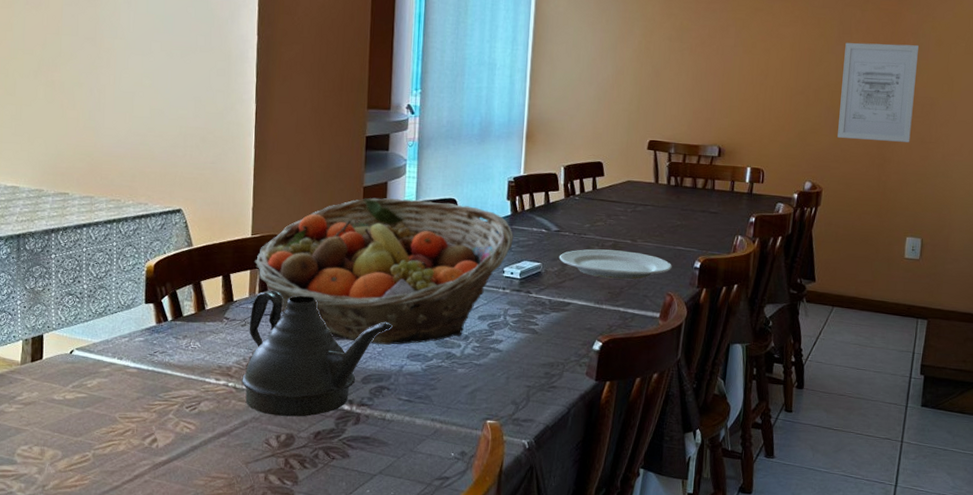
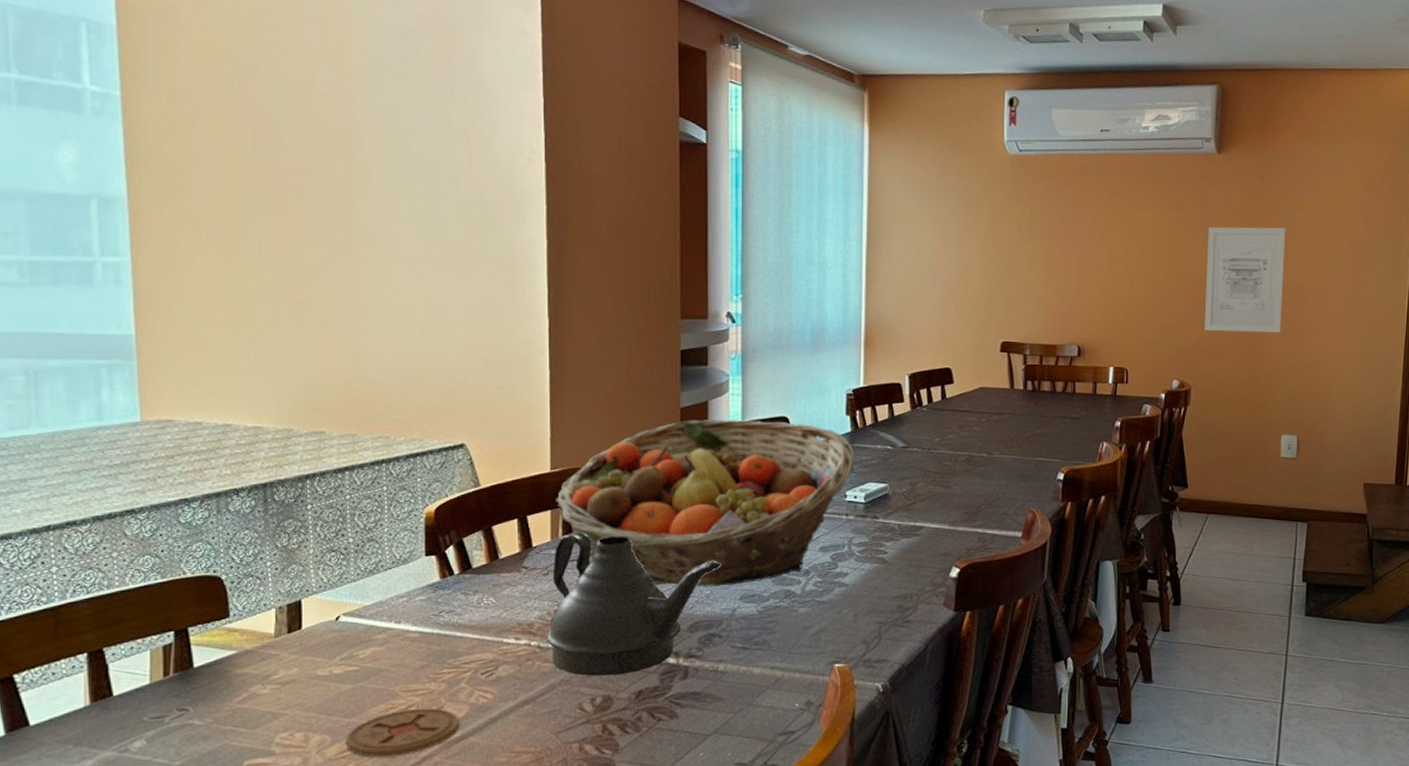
coaster: none [73,433,167,473] -> present [345,708,460,758]
plate: present [558,249,672,280] -> none [907,465,1033,497]

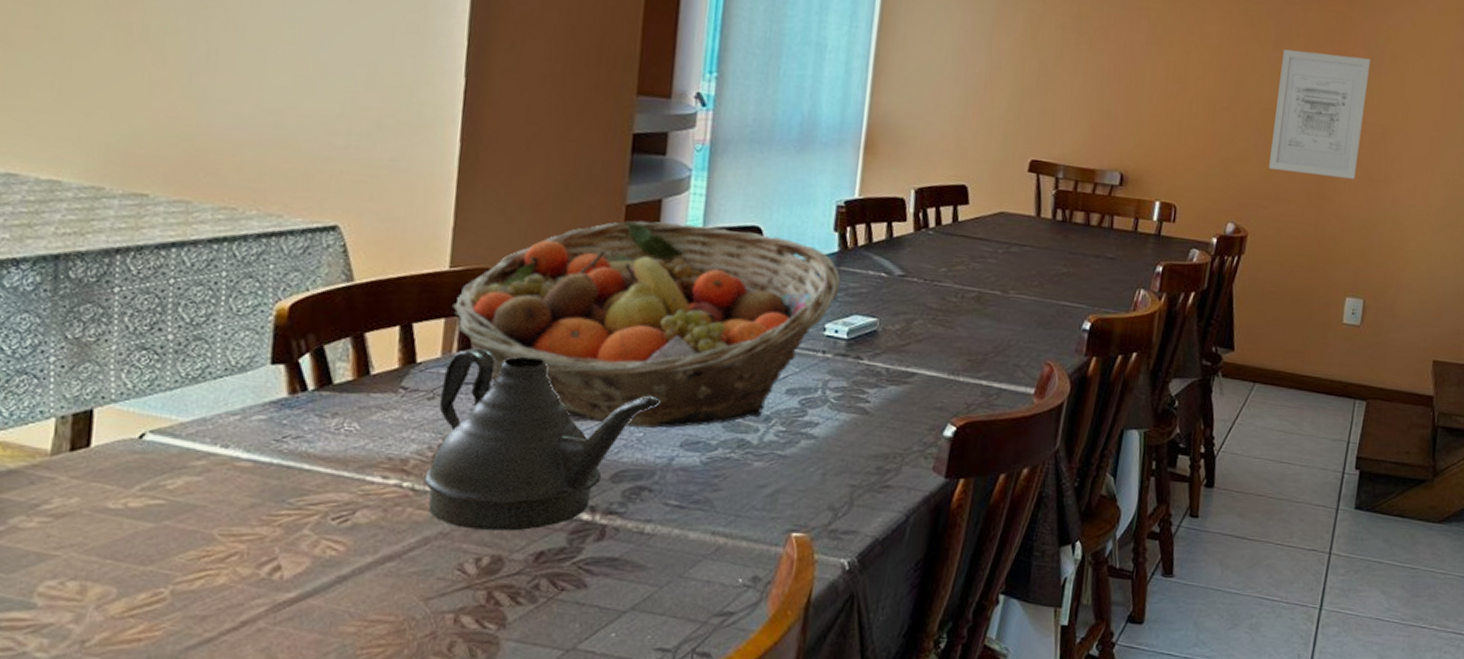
coaster: present [345,708,460,758] -> none [136,558,297,619]

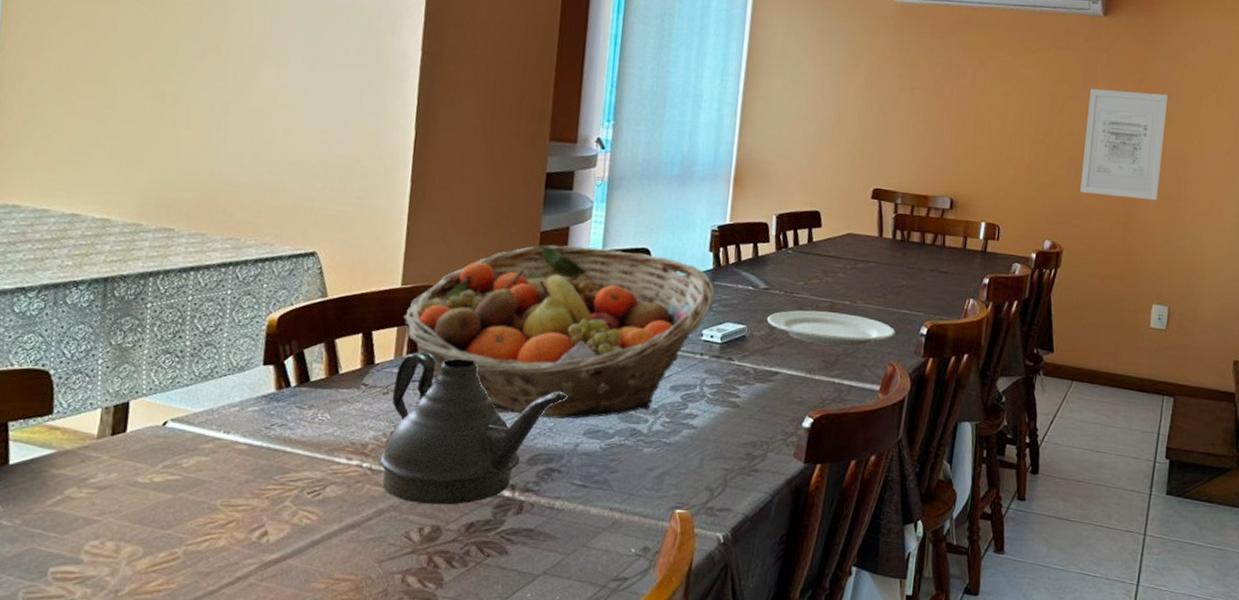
plate: none [902,301,1054,344] -> present [766,310,896,347]

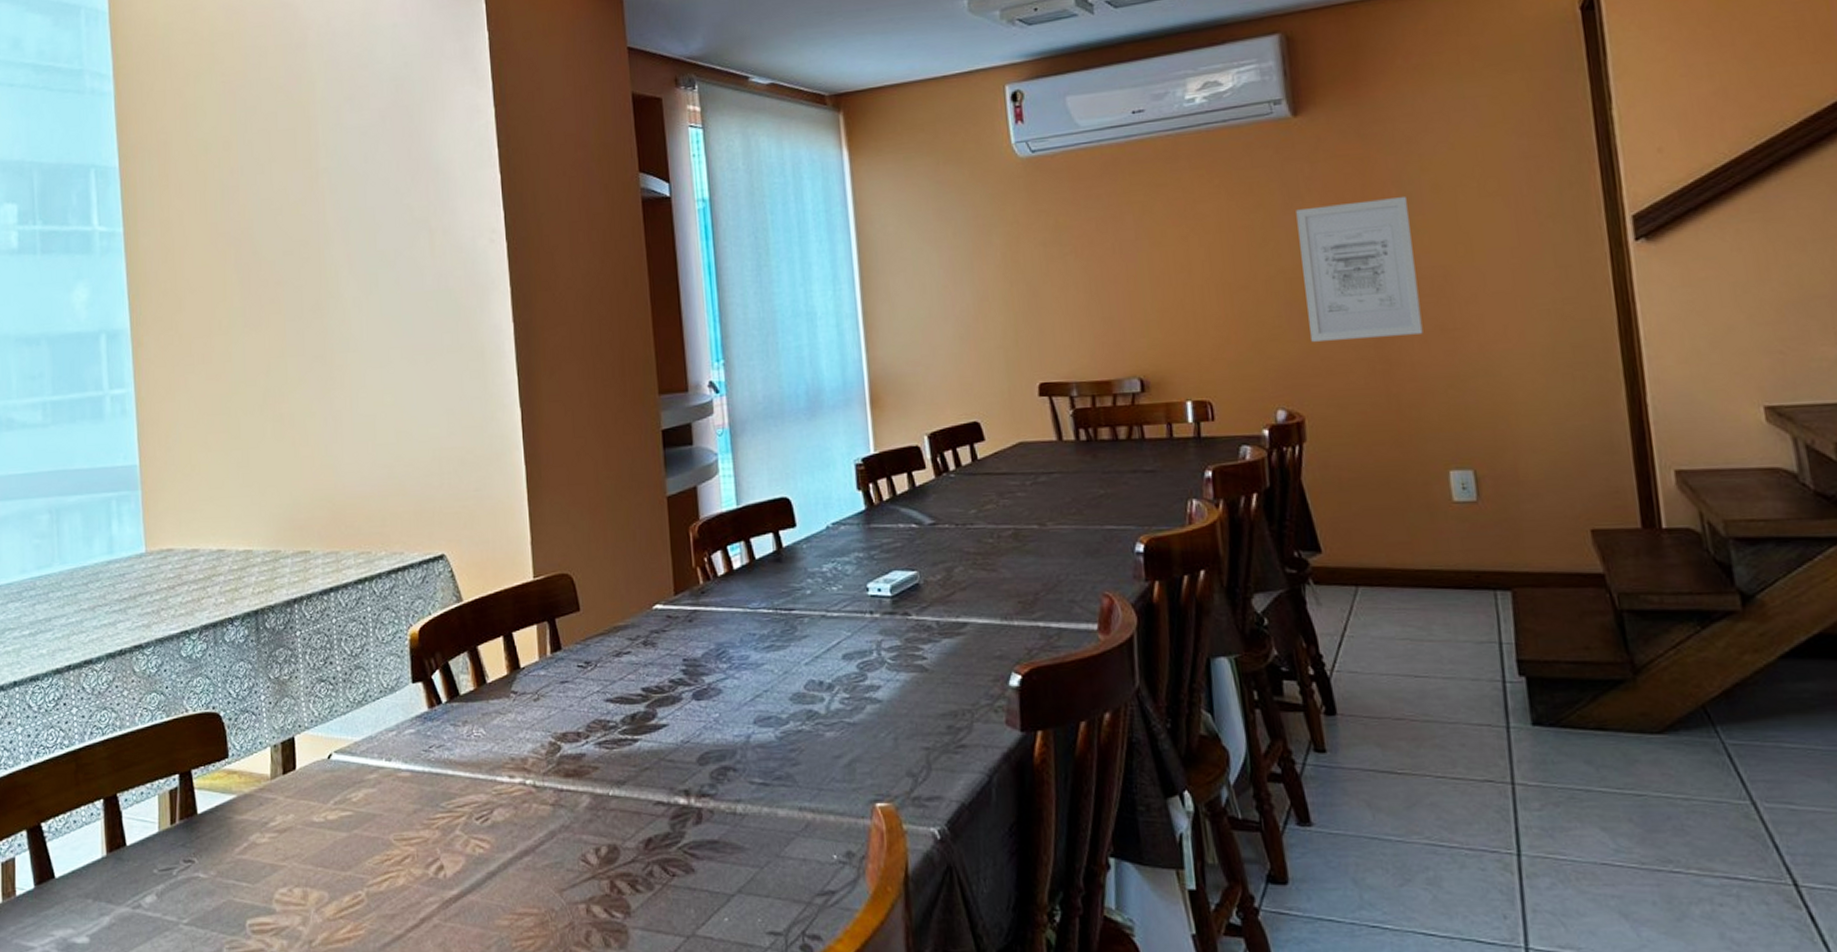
teapot: present [379,351,566,505] -> none [542,648,727,820]
fruit basket: present [403,244,715,419] -> none [541,503,874,708]
plate: present [766,310,896,347] -> none [940,540,1104,583]

